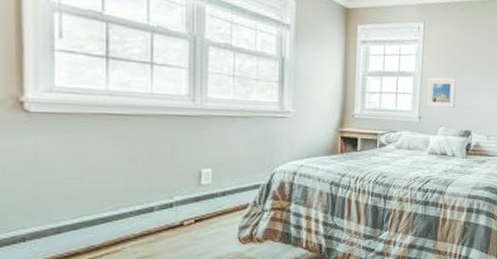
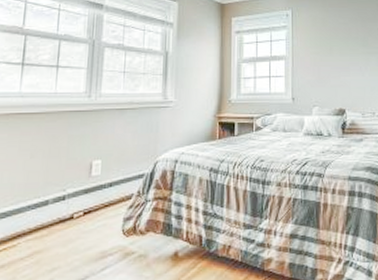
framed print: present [426,77,456,108] -> none [299,59,327,89]

